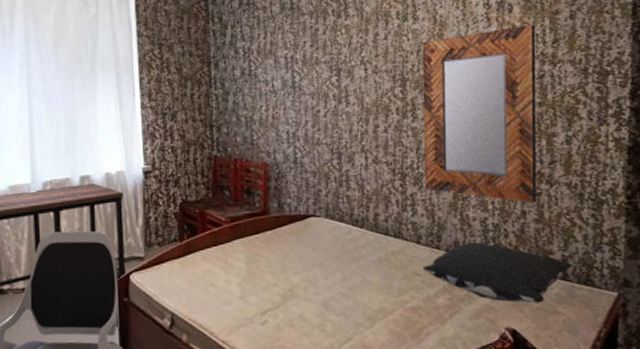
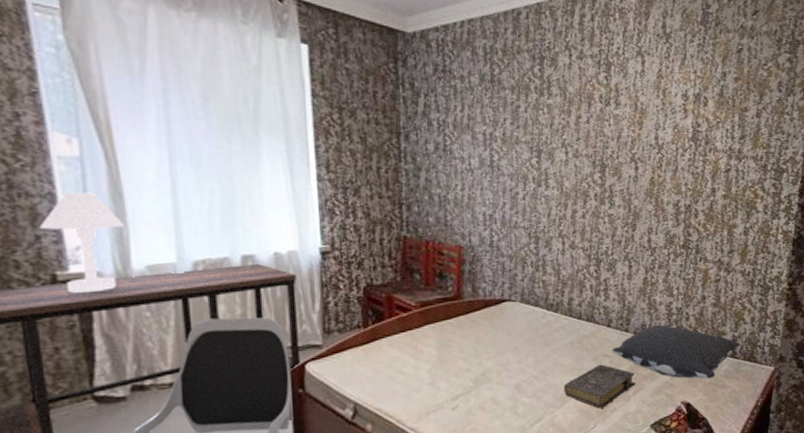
book: none [373,283,451,332] -> present [564,364,635,410]
home mirror: present [422,24,537,203] -> none [617,119,727,289]

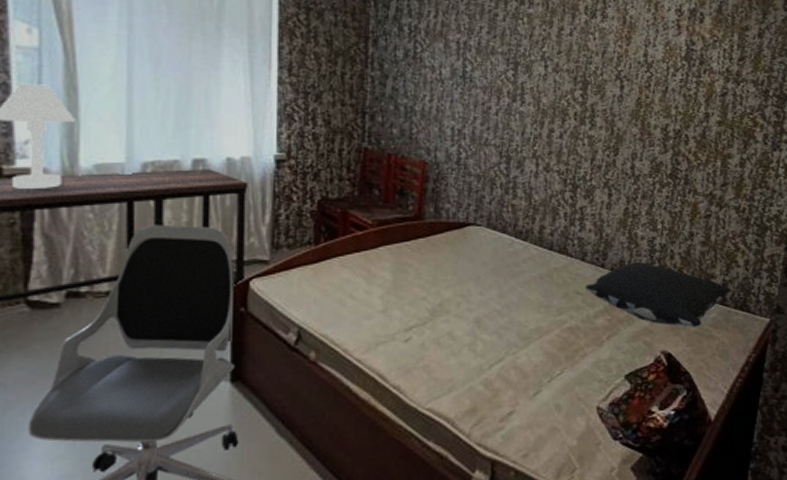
book: present [564,364,635,410] -> none [529,302,610,354]

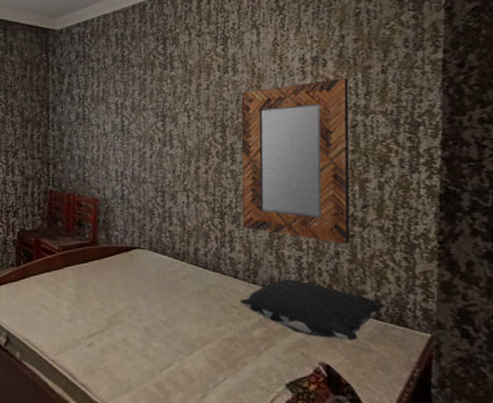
home mirror: none [595,37,725,225] -> present [241,77,350,244]

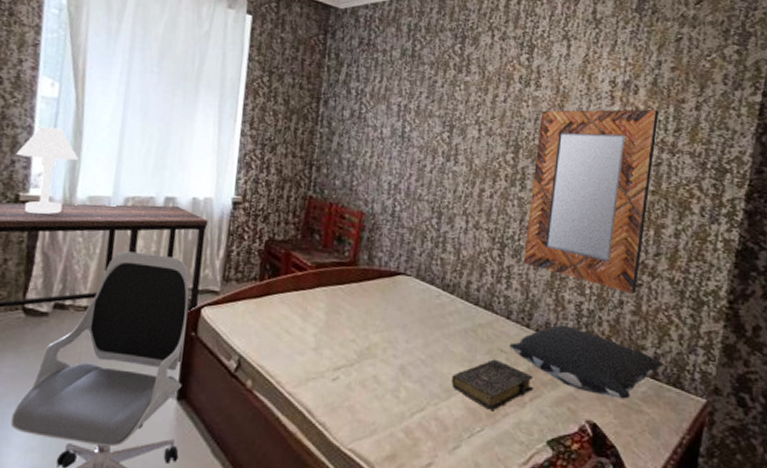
book: none [192,315,267,362] -> present [451,359,533,412]

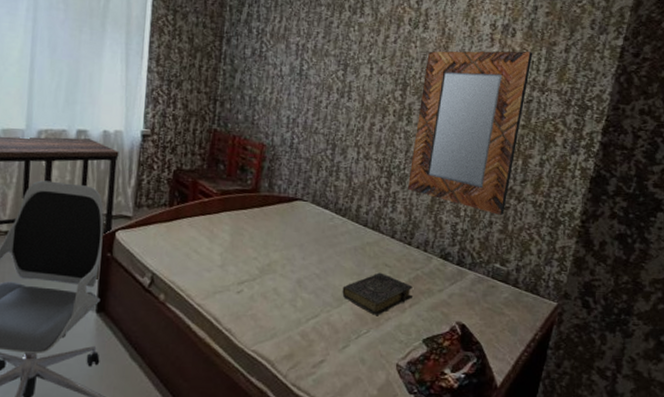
pillow: present [509,325,664,399] -> none [393,243,524,304]

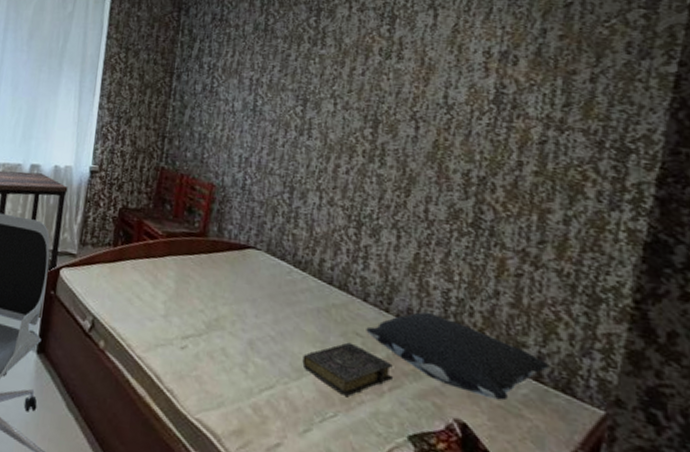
pillow: none [393,243,524,304] -> present [366,312,550,401]
home mirror: present [407,51,533,215] -> none [382,81,544,284]

